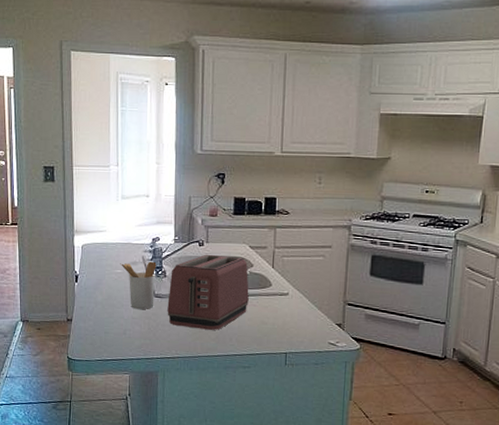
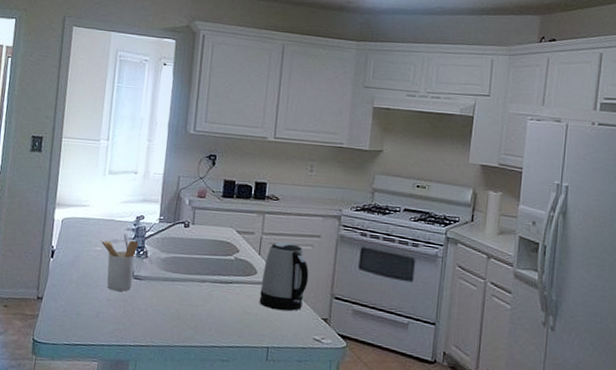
toaster: present [167,254,249,330] -> none [145,236,234,318]
kettle: none [275,254,322,319] -> present [259,242,309,312]

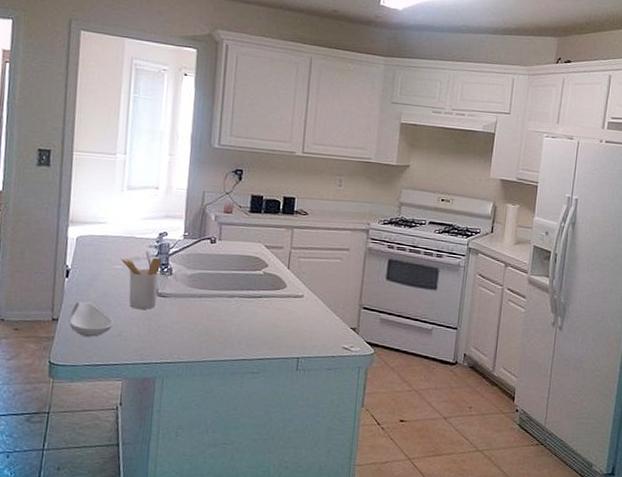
spoon rest: none [52,281,92,317] -> present [69,301,114,337]
kettle: present [259,242,309,312] -> none [289,256,338,323]

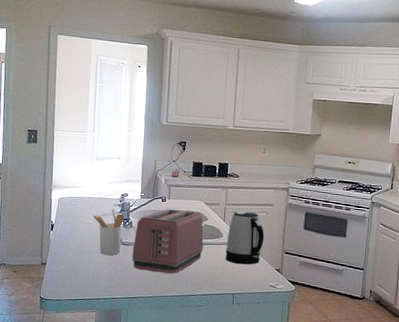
spoon rest: present [69,301,114,337] -> none [54,249,88,278]
toaster: none [170,252,262,333] -> present [132,208,204,274]
kettle: none [289,256,338,323] -> present [225,210,265,265]

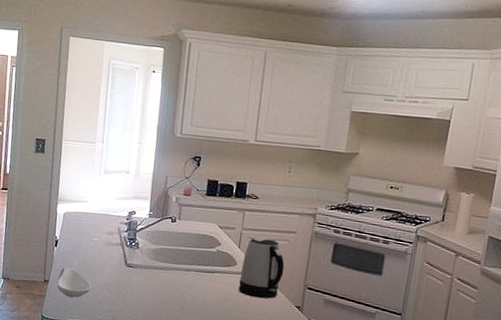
spoon rest: none [54,249,88,278] -> present [57,267,91,298]
utensil holder: present [92,213,125,255] -> none [97,232,131,277]
toaster: present [132,208,204,274] -> none [137,230,216,302]

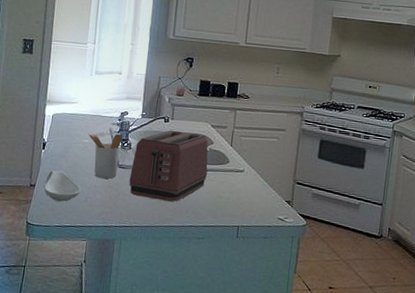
utensil holder: none [97,232,131,277] -> present [88,133,123,179]
toaster: none [137,230,216,302] -> present [129,130,208,202]
kettle: present [238,237,285,299] -> none [231,135,275,195]

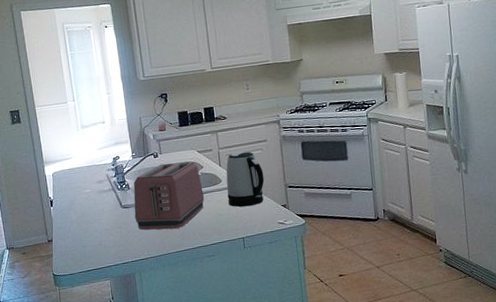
spoon rest: present [44,170,81,202] -> none [60,222,94,250]
utensil holder: present [88,133,123,179] -> none [88,177,123,221]
kettle: none [231,135,275,195] -> present [226,151,265,208]

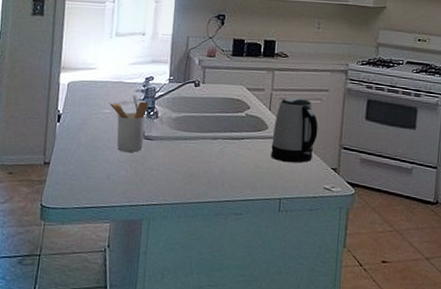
utensil holder: none [88,177,123,221] -> present [108,101,149,152]
toaster: present [133,162,204,230] -> none [156,95,245,175]

